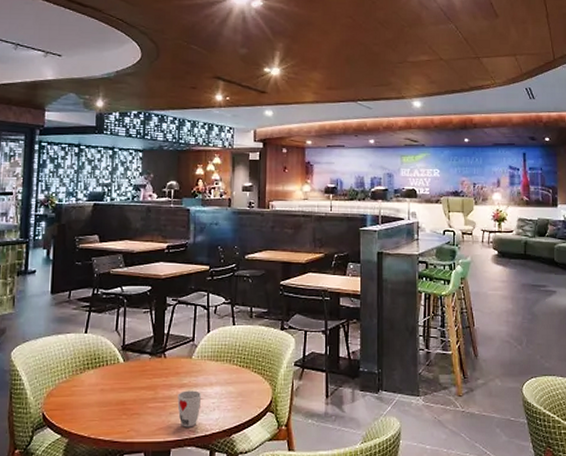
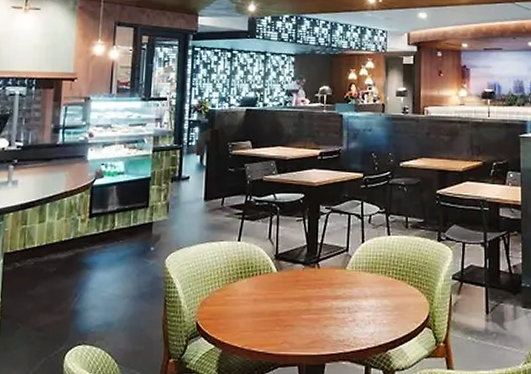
cup: present [177,390,202,427] -> none [331,302,357,341]

